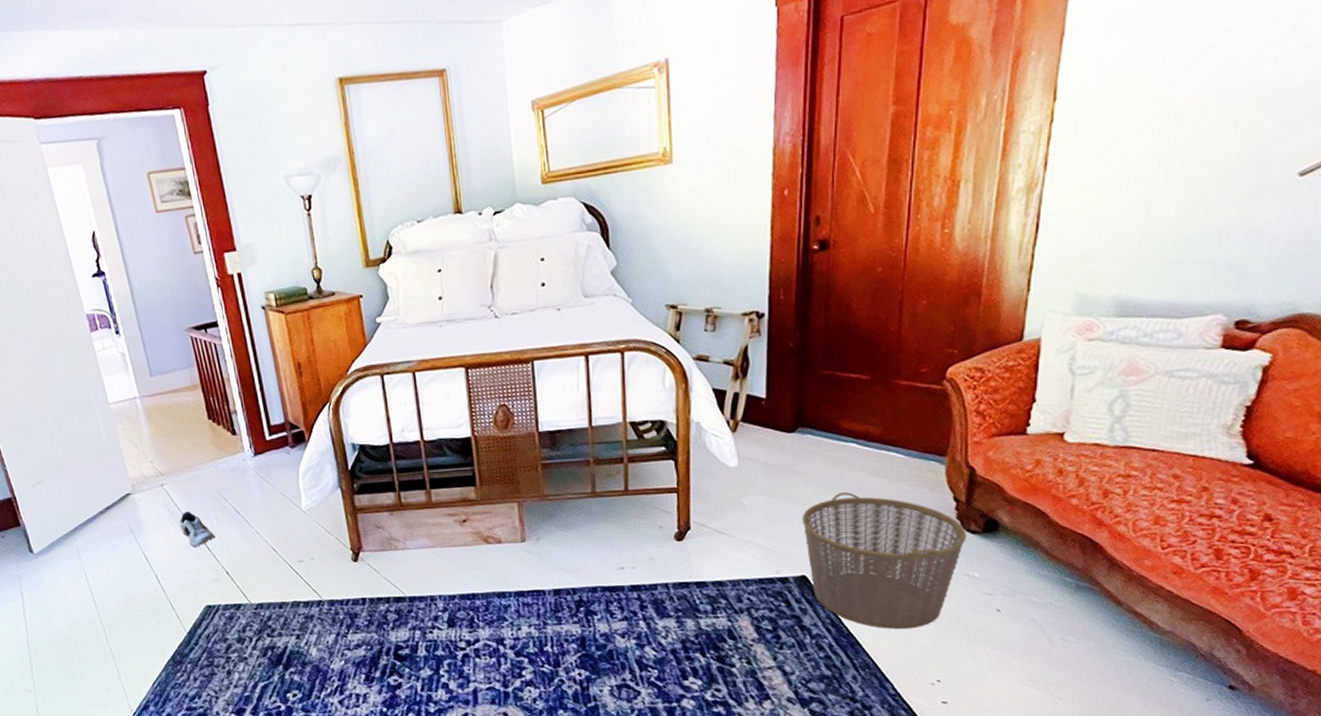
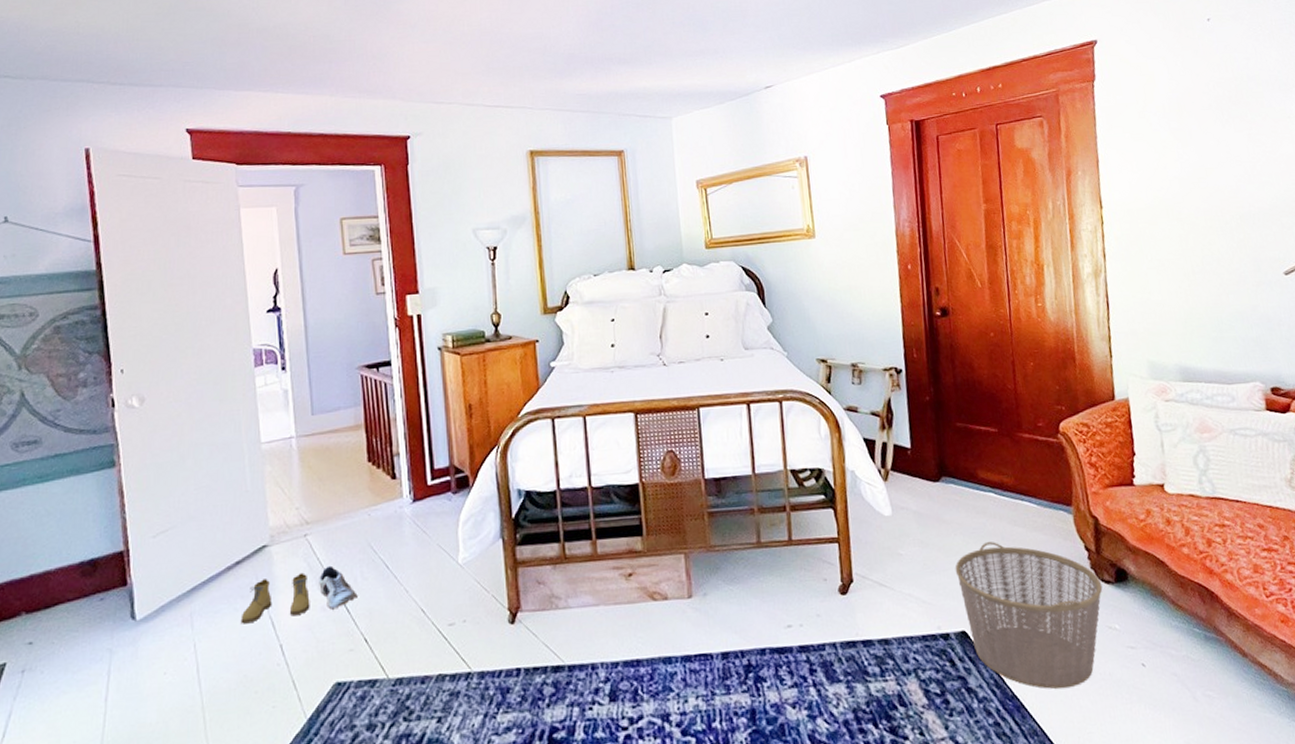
boot: none [118,516,176,558] -> present [240,572,310,624]

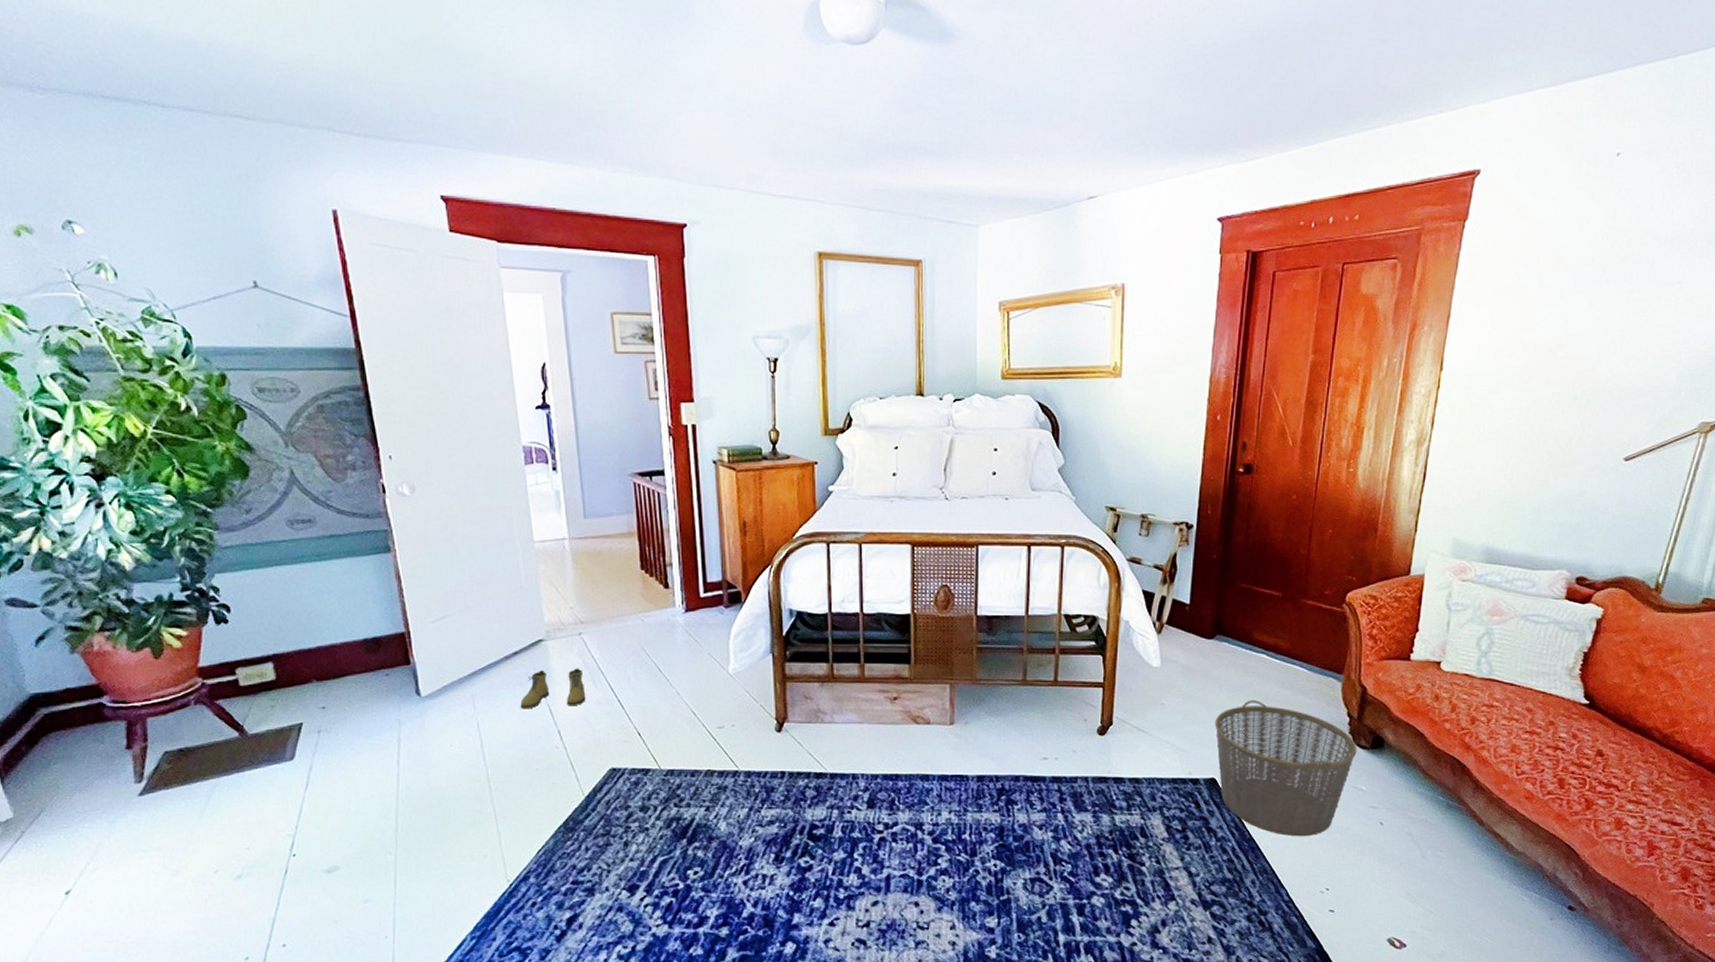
shoe: present [319,565,358,610] -> none [594,664,631,704]

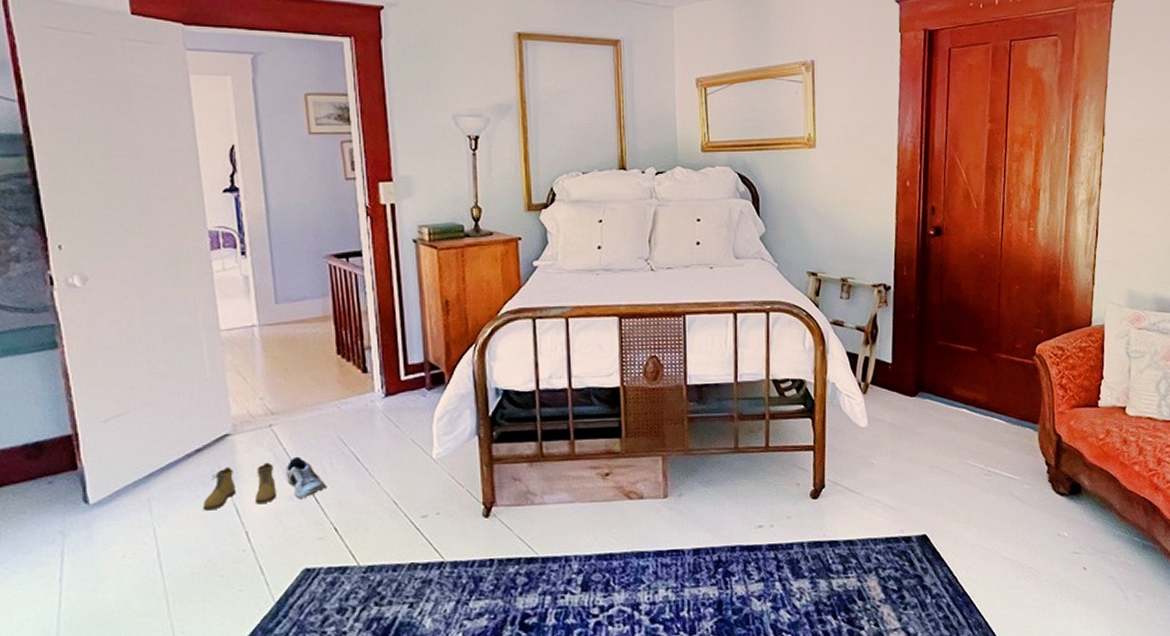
shoe: none [594,664,631,704] -> present [286,456,327,499]
basket: present [1214,700,1357,836] -> none [922,454,1057,588]

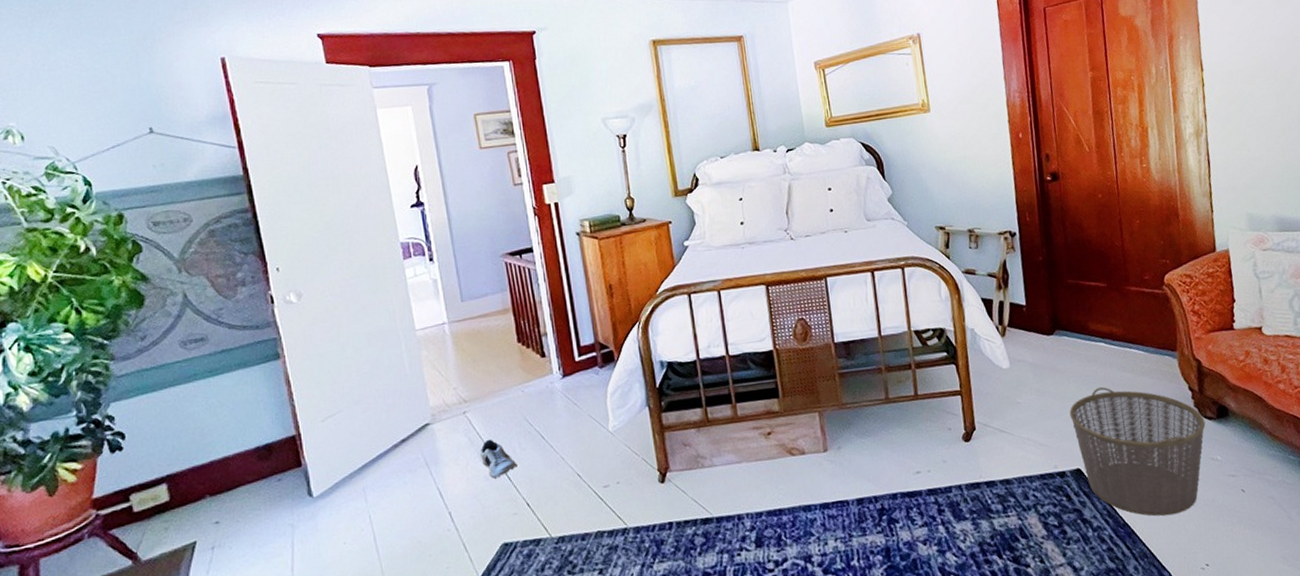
boot: present [203,462,277,511] -> none [410,446,474,496]
basket: none [922,454,1057,588] -> present [1069,387,1206,516]

